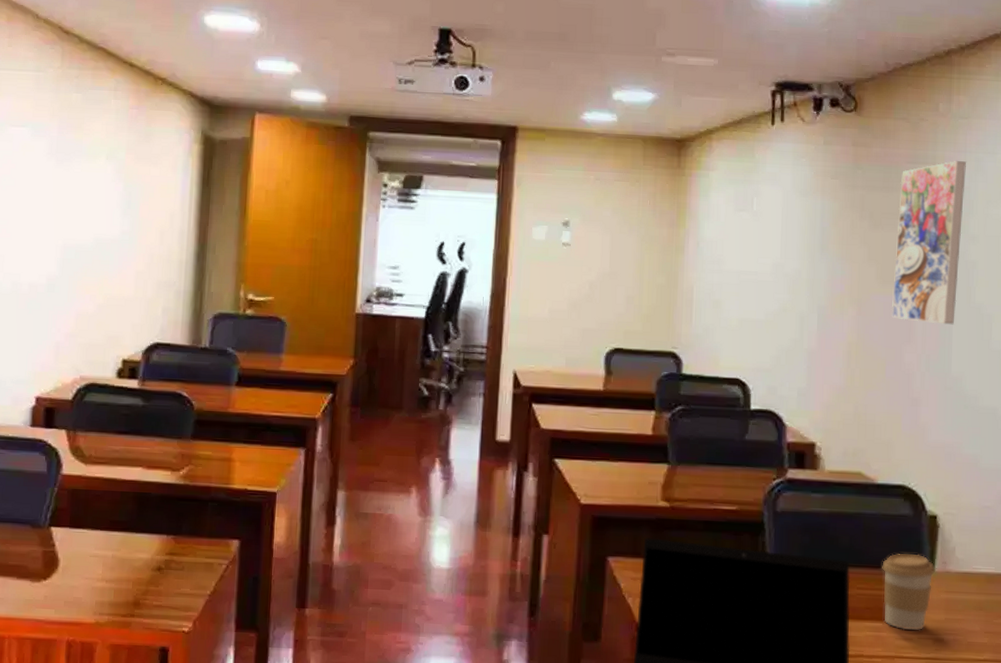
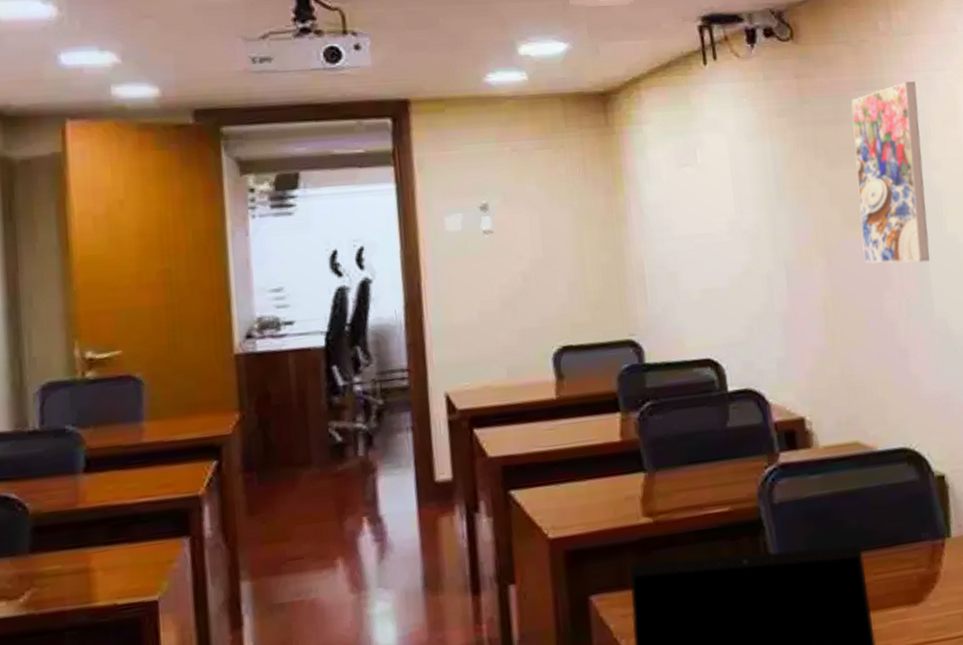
coffee cup: present [882,553,935,631] -> none [896,521,952,611]

